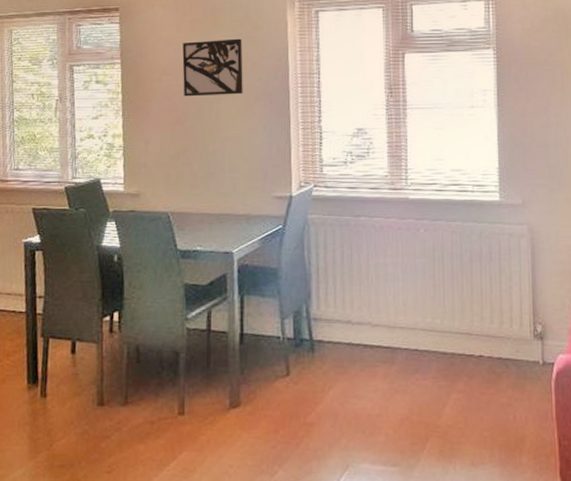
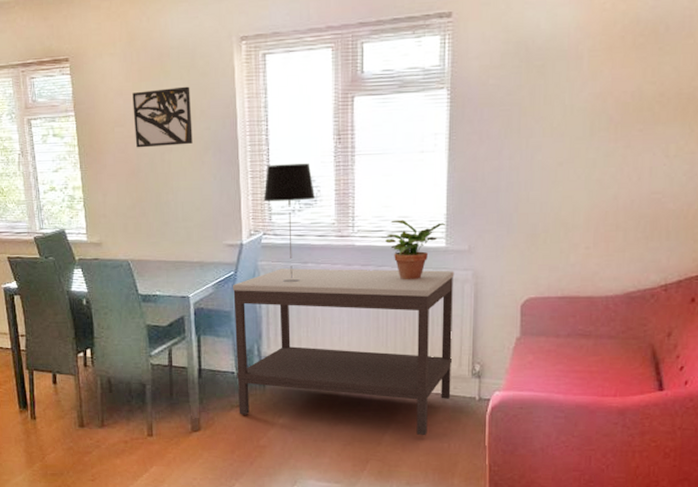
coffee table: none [280,222,513,407] -> present [232,268,454,436]
table lamp: none [315,116,368,238] -> present [263,163,316,283]
potted plant: none [439,173,498,235] -> present [385,220,445,280]

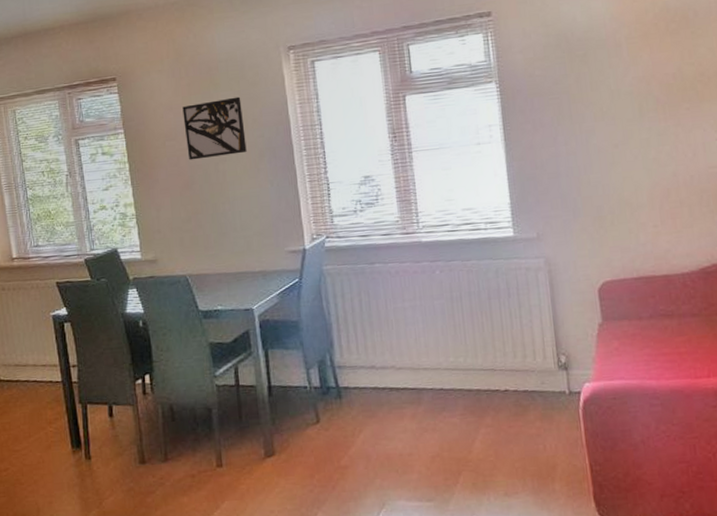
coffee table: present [232,268,454,436] -> none [298,260,540,439]
table lamp: present [263,163,316,283] -> none [323,163,377,286]
potted plant: present [385,220,445,280] -> none [452,212,510,274]

